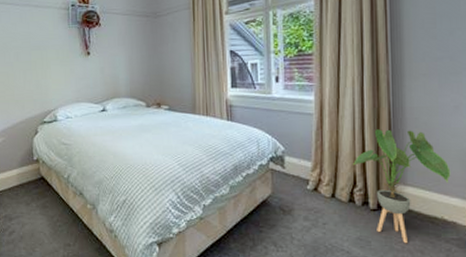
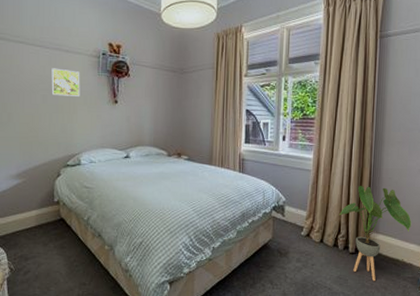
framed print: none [23,24,52,52] -> present [51,68,80,96]

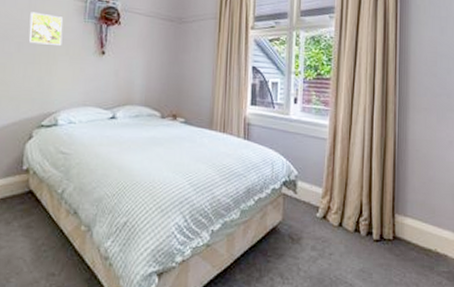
house plant: present [339,186,412,282] -> none [360,159,444,277]

